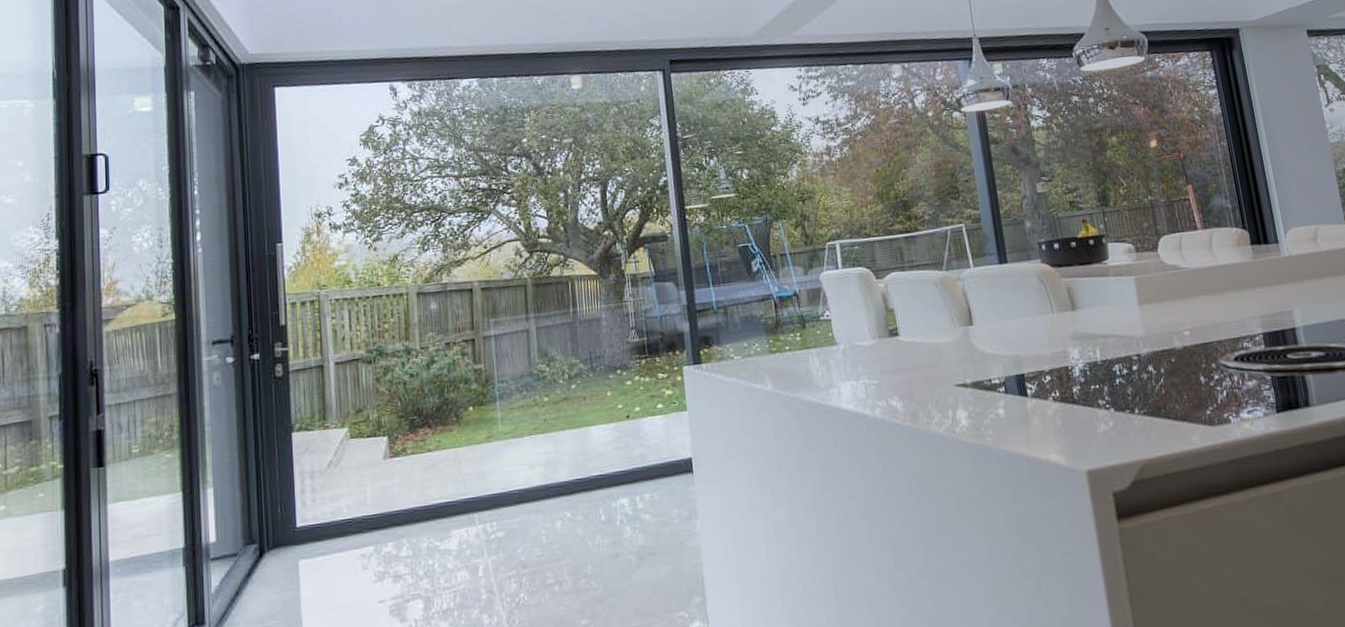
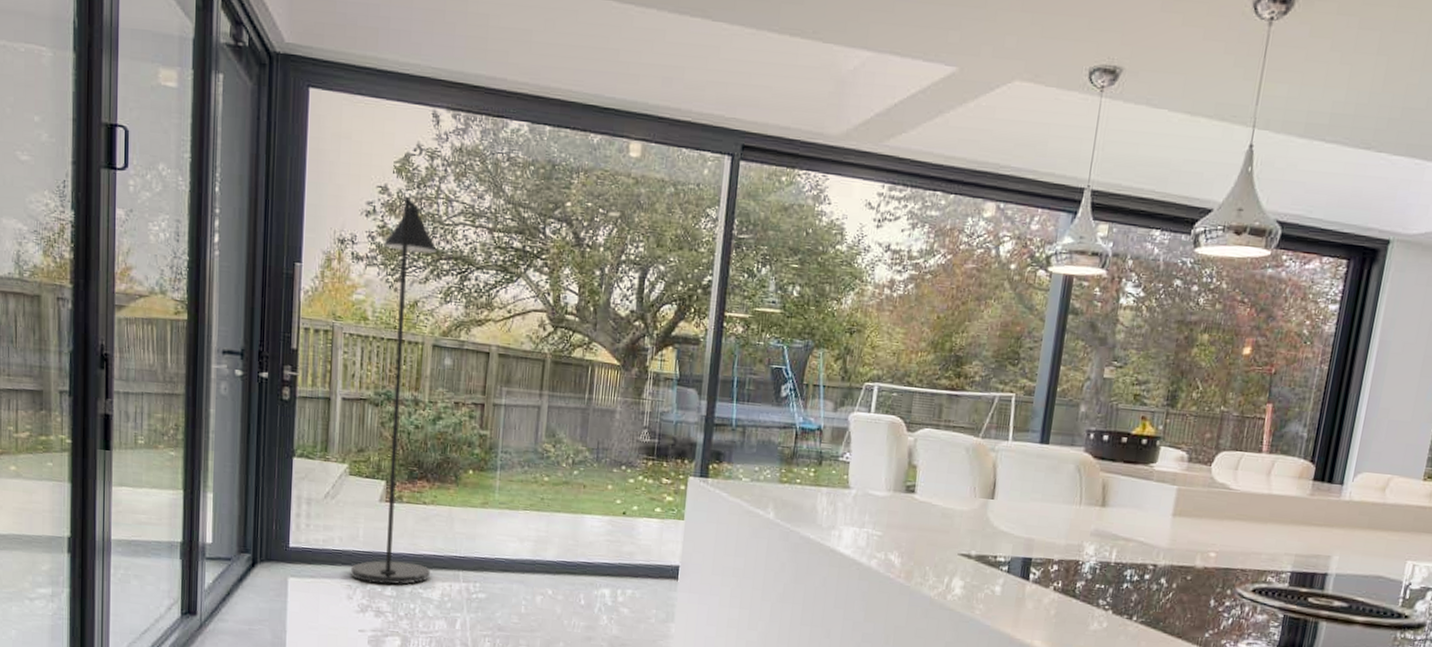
floor lamp: none [359,163,445,547] -> present [350,196,437,585]

